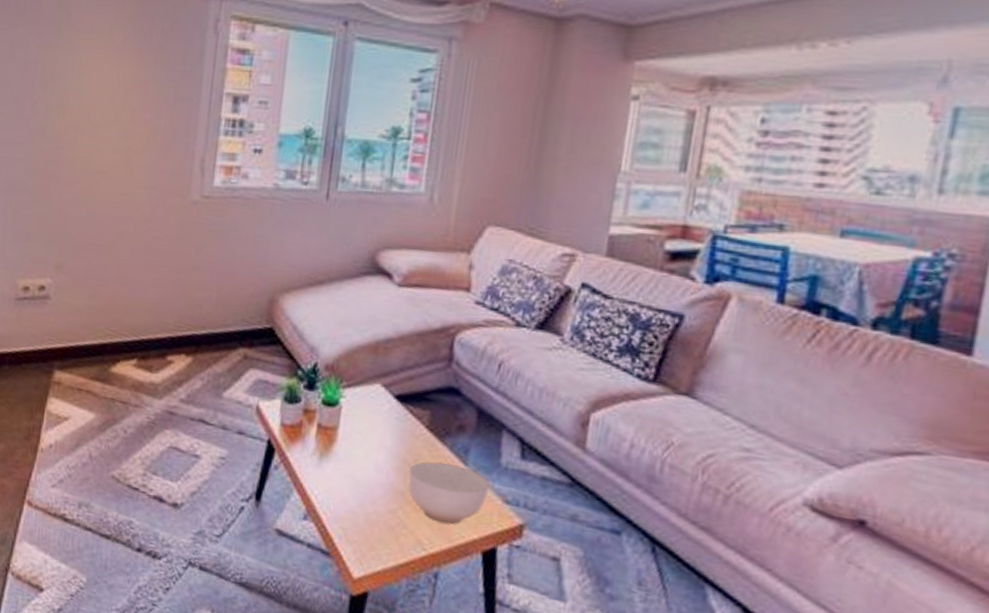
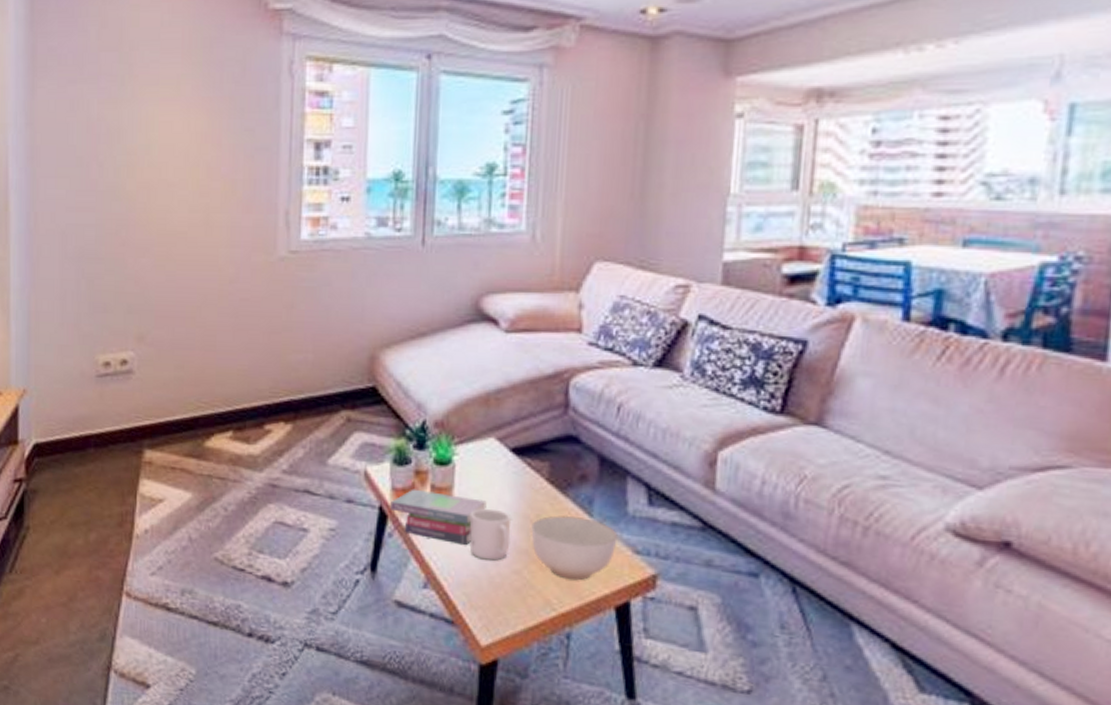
books: none [278,426,369,482] -> present [390,488,487,545]
mug: none [349,449,391,499] -> present [469,508,512,561]

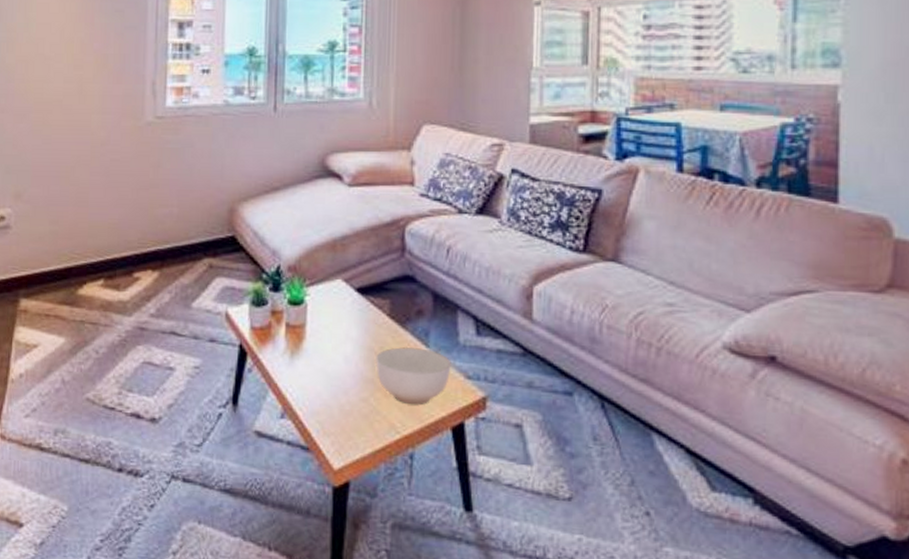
books: present [390,488,487,545] -> none [249,327,336,377]
mug: present [469,508,512,561] -> none [321,343,358,390]

